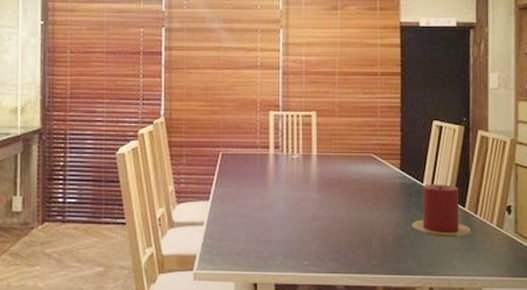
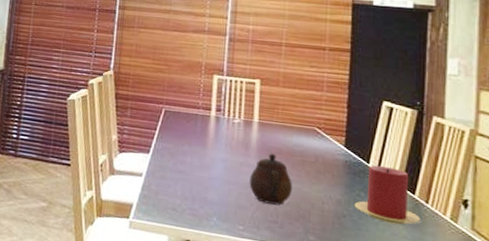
teapot: none [312,184,353,235] -> present [249,153,292,205]

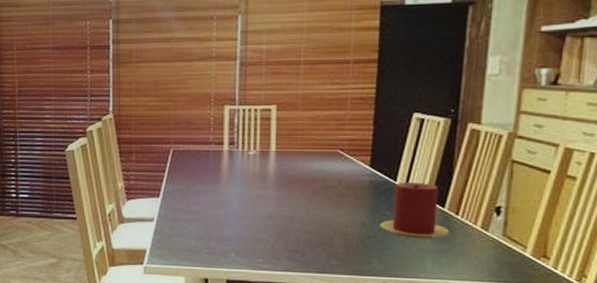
teapot: present [249,153,292,205] -> none [267,182,314,234]

